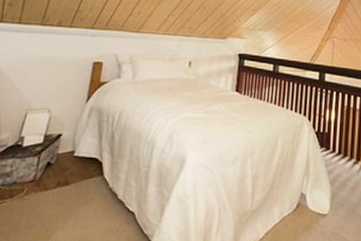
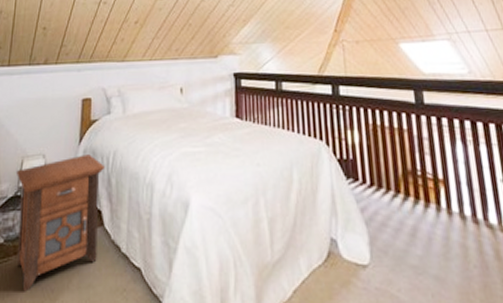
nightstand: none [12,112,111,231] -> present [15,154,106,292]

